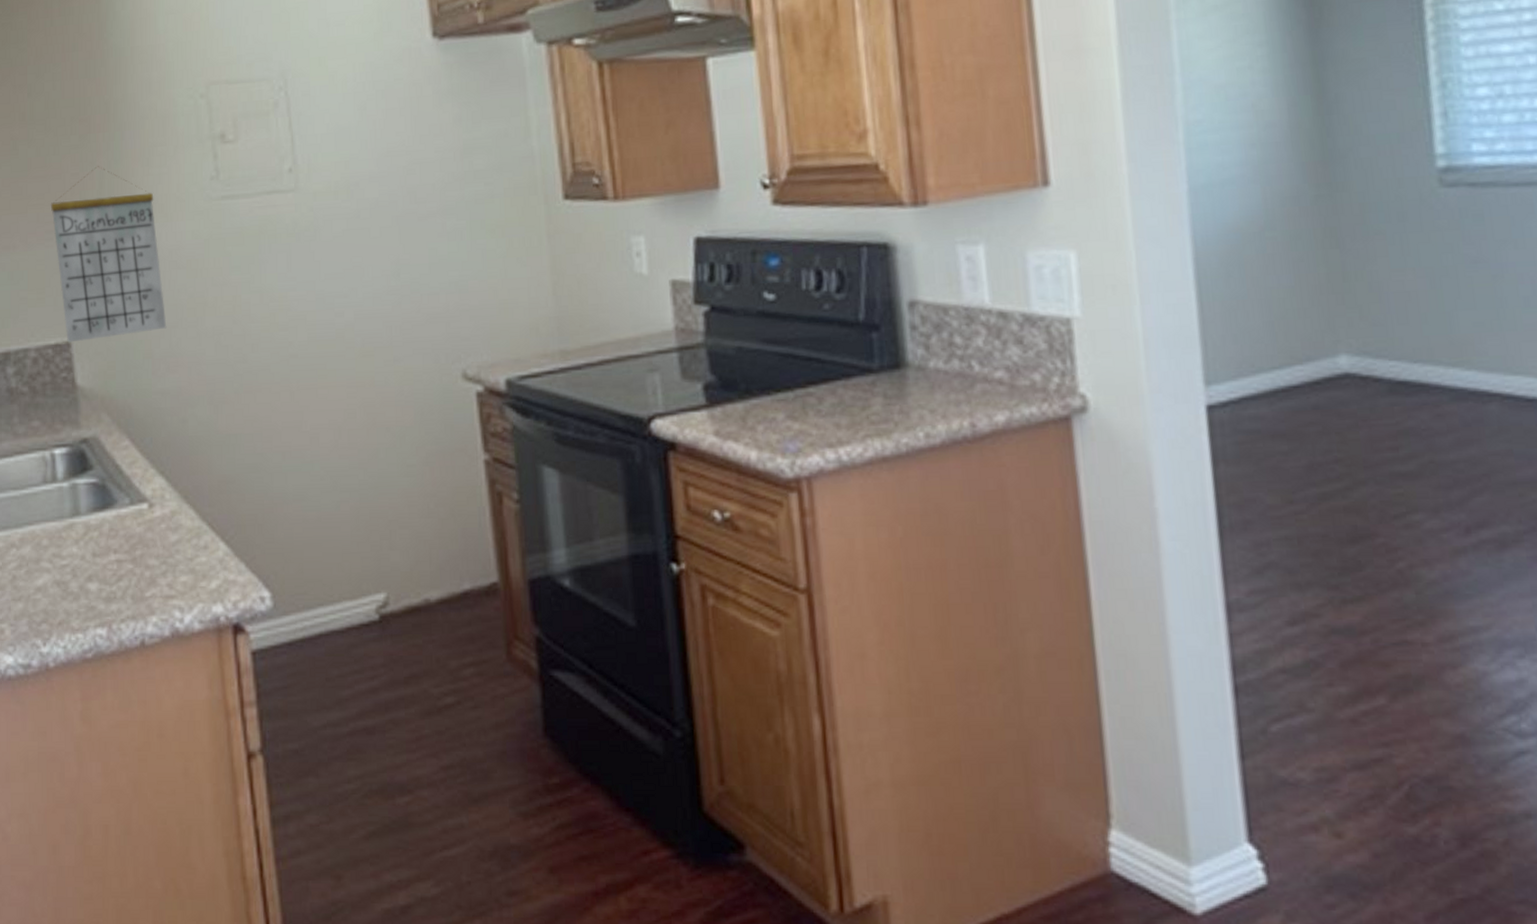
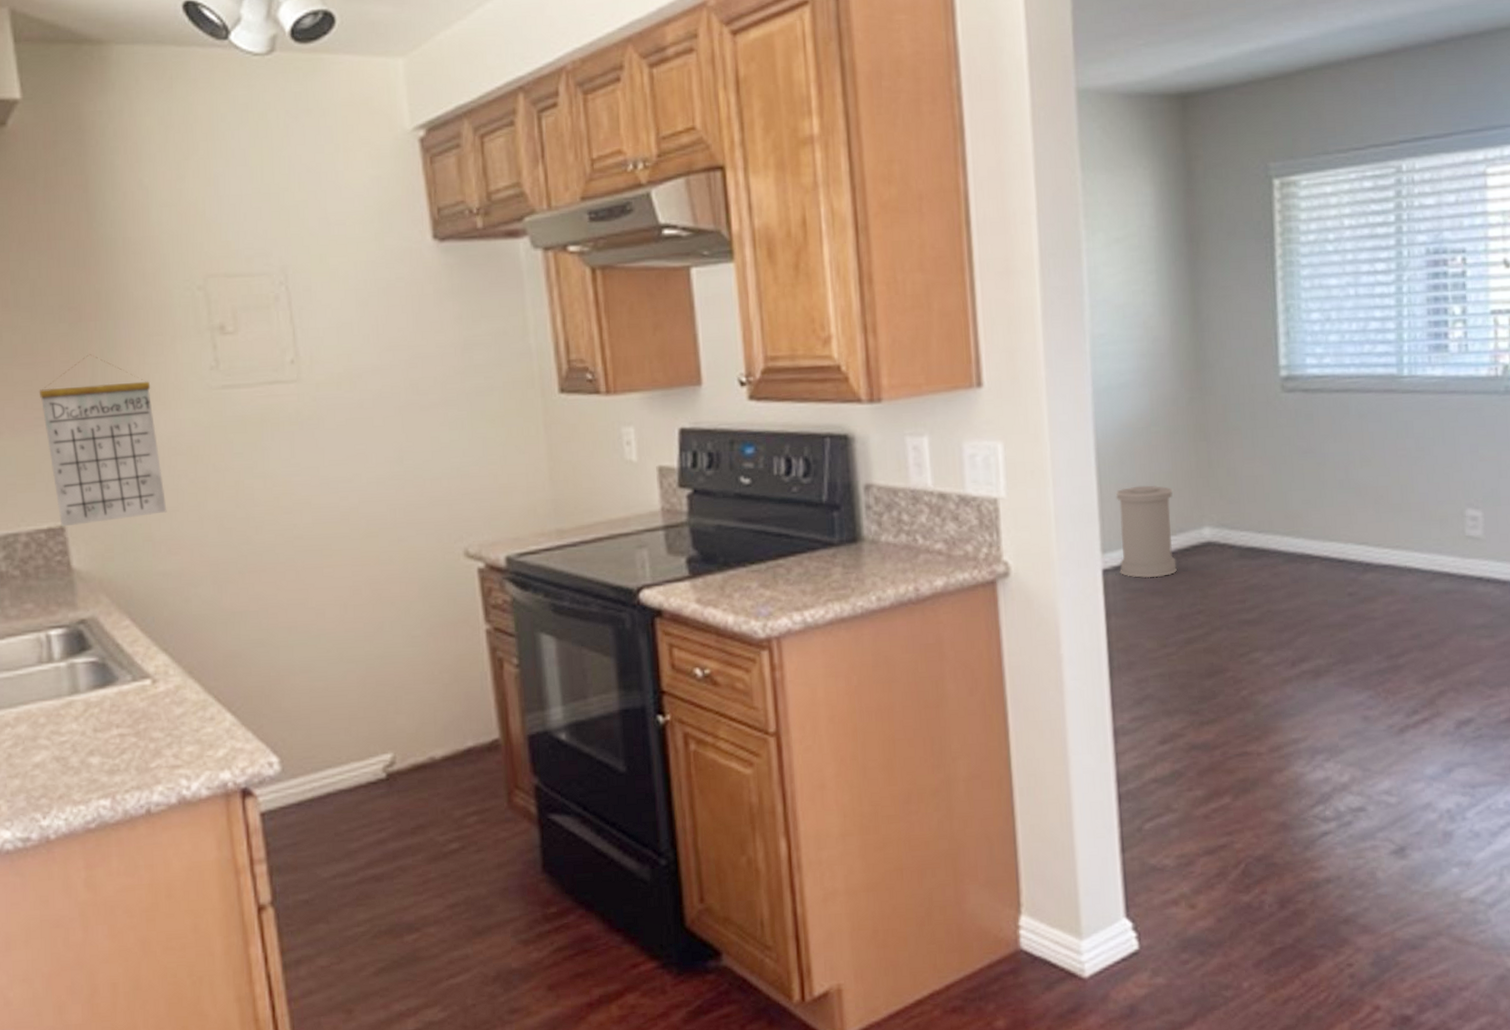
trash can: none [1221,302,1305,418] -> present [1115,485,1177,579]

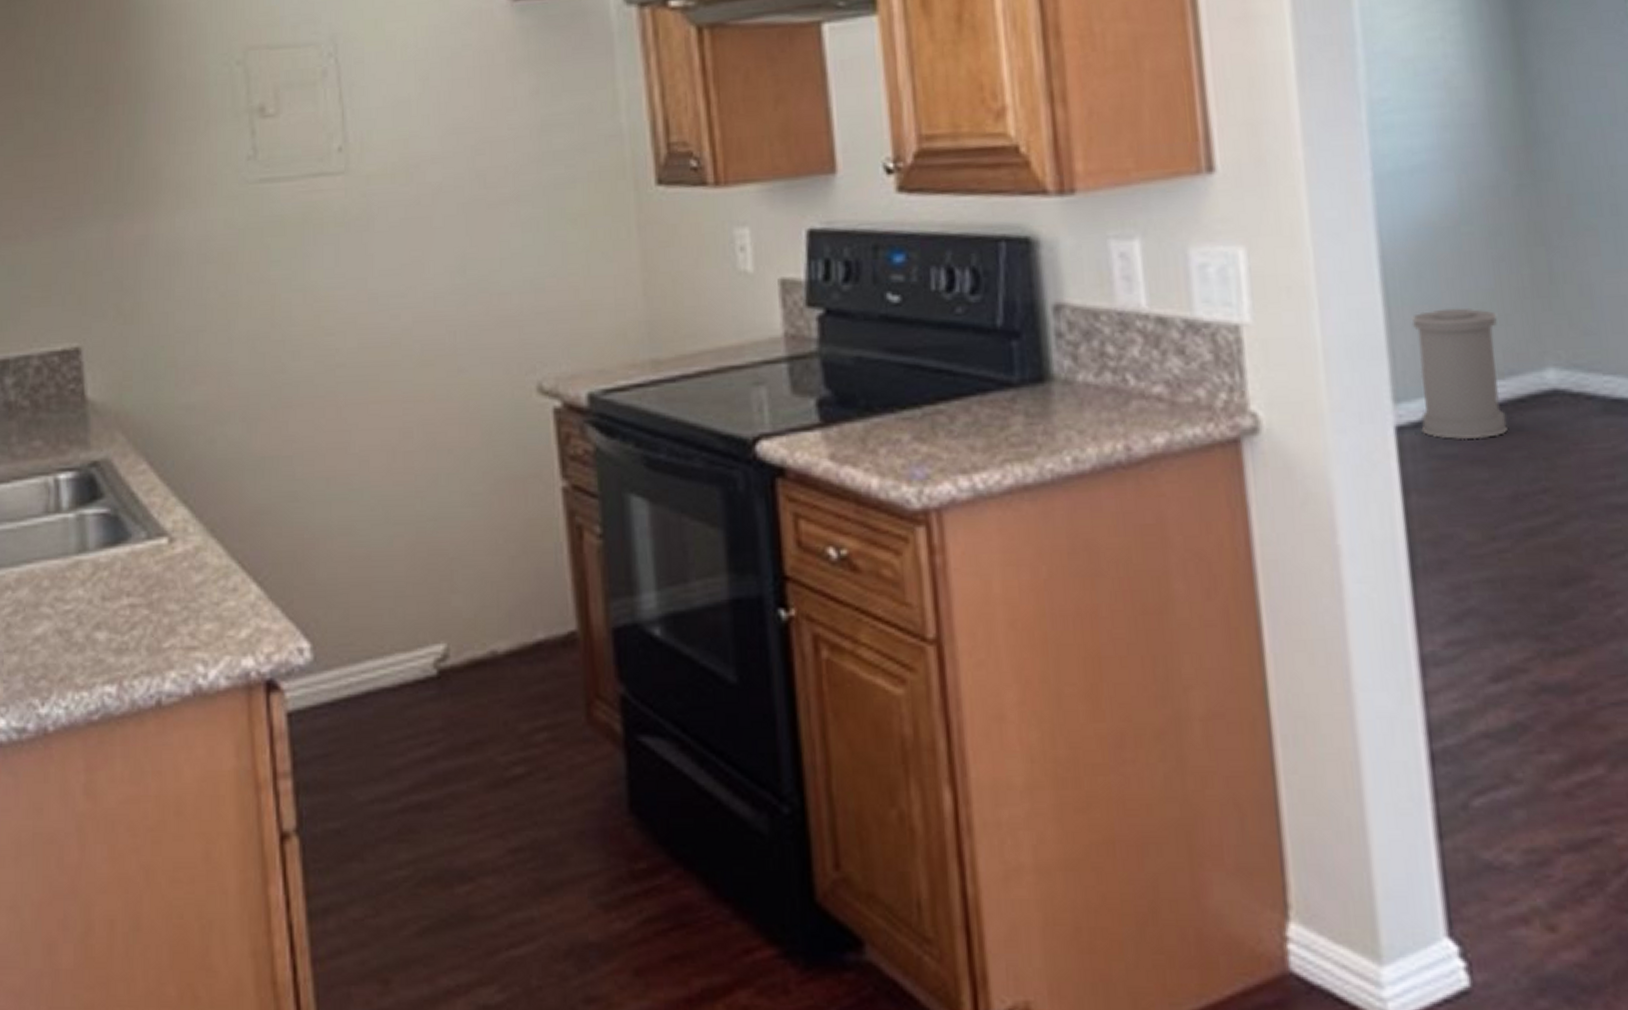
calendar: present [39,354,167,527] -> none [59,143,193,349]

